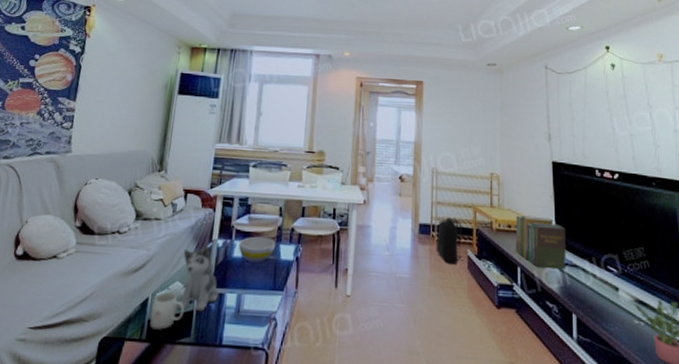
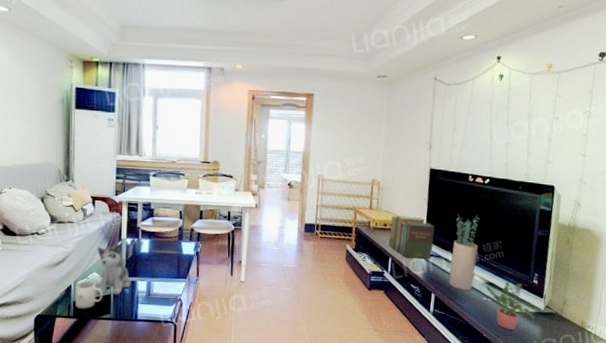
bowl: present [239,236,276,263] -> none [146,235,178,257]
backpack: present [435,217,464,264] -> none [318,218,343,256]
vase: none [588,213,620,312] -> present [449,213,480,291]

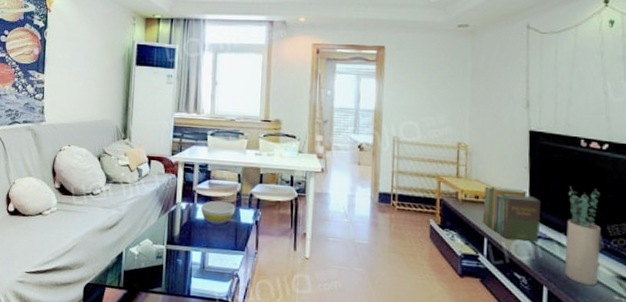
mug: present [74,280,103,309] -> none [125,247,155,280]
plush toy: present [96,242,131,295] -> none [148,206,184,266]
bowl: none [146,235,178,257] -> present [201,200,236,225]

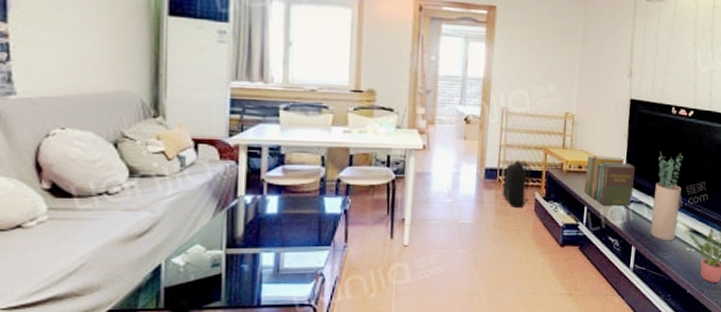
bowl: present [201,200,236,225] -> none [273,189,319,218]
backpack: none [396,186,426,233] -> present [502,160,531,208]

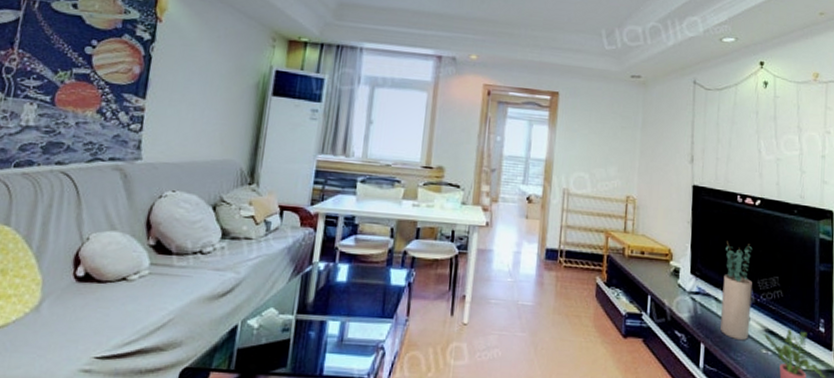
backpack: present [502,160,531,208] -> none [562,242,592,292]
books: present [583,155,635,207] -> none [646,241,701,299]

